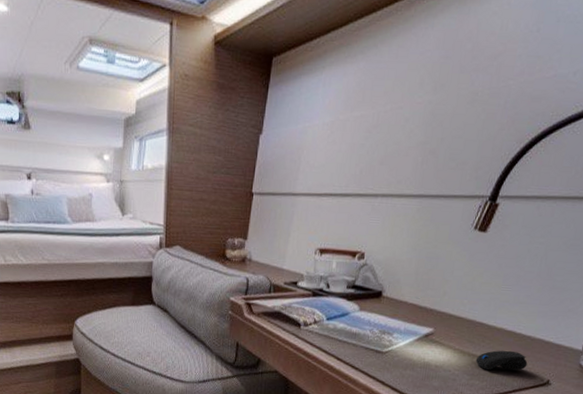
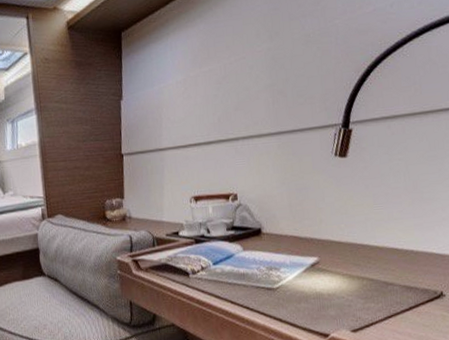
computer mouse: present [475,350,528,371] -> none [366,268,417,291]

